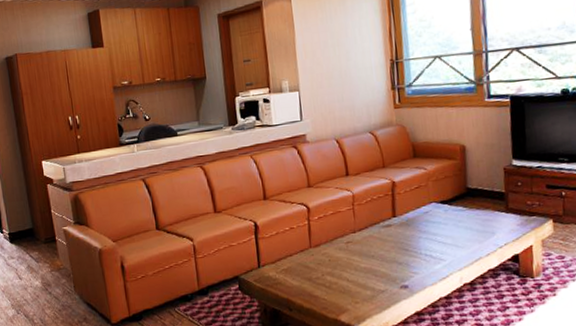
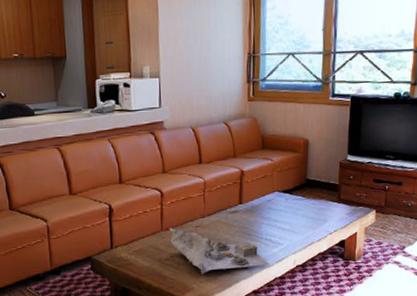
tea set: none [318,244,432,294] -> present [169,228,269,274]

